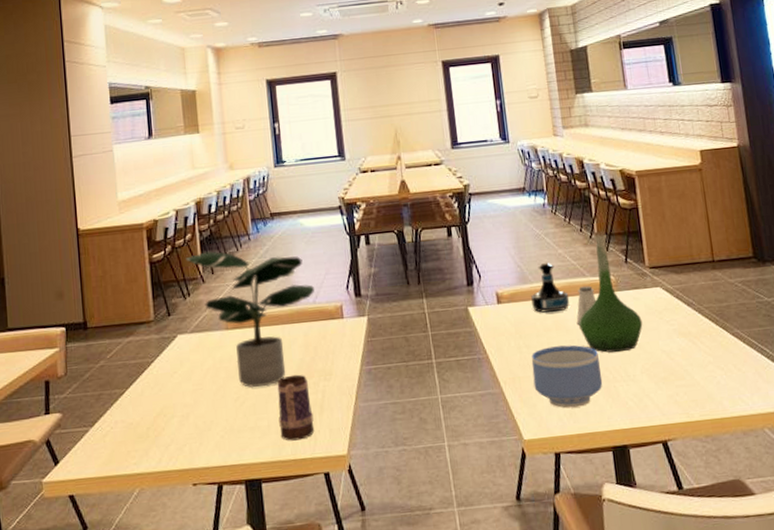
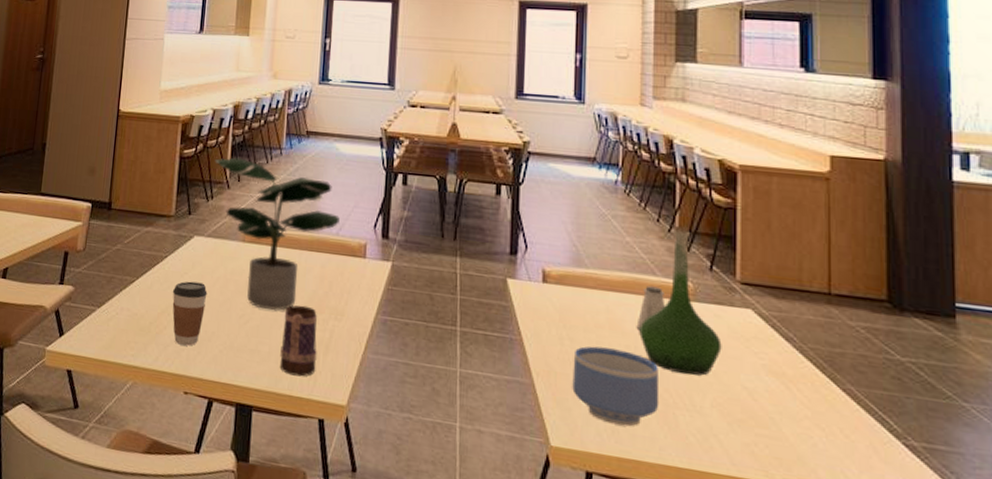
coffee cup: none [164,377,200,441] -> present [172,281,208,346]
tequila bottle: present [531,263,570,313] -> none [584,248,632,309]

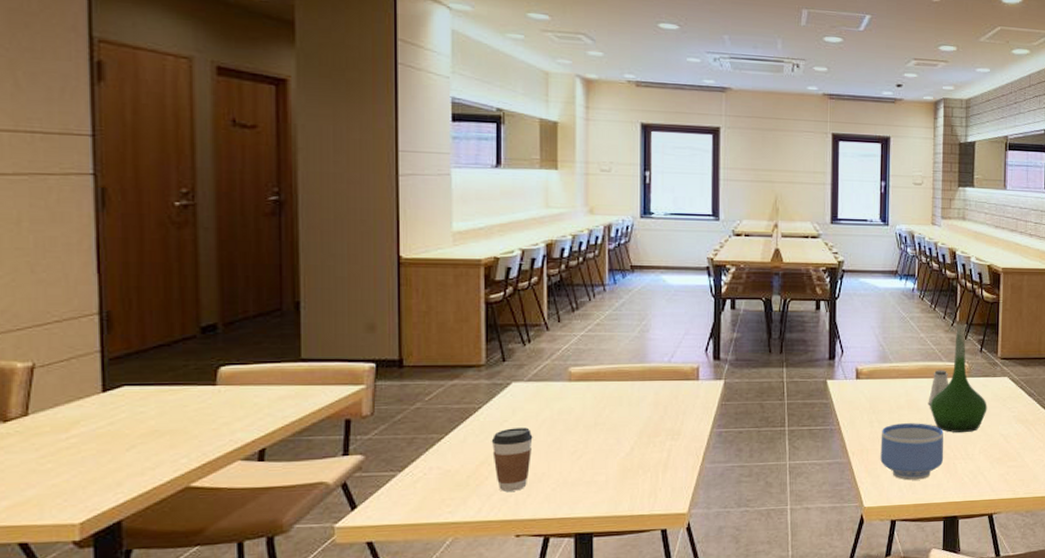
potted plant: present [215,157,340,311] -> none [529,298,671,443]
mug: present [279,305,317,377] -> none [618,432,656,497]

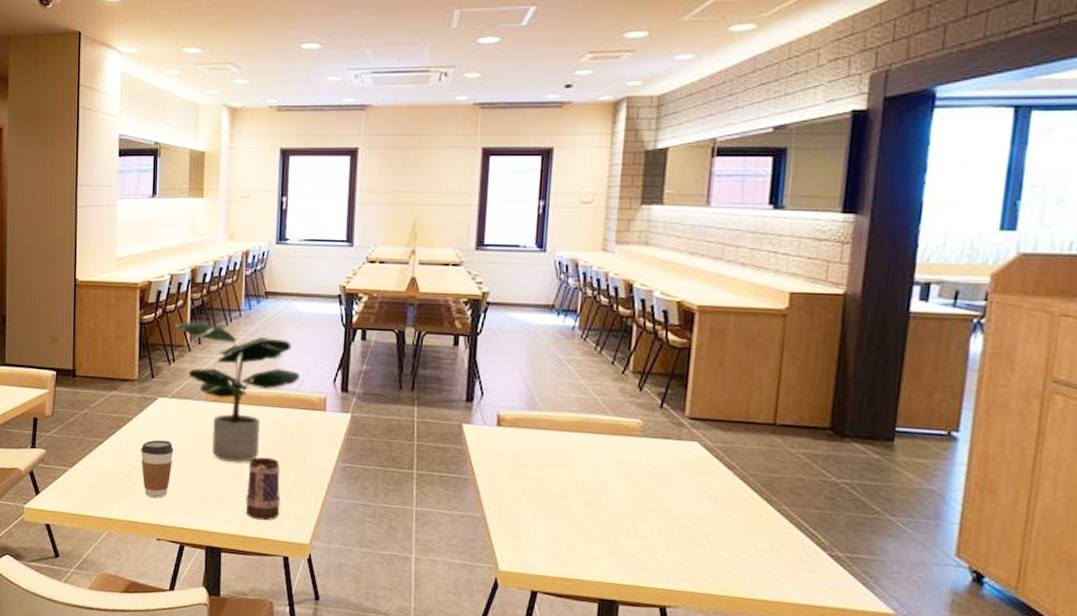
potted plant: none [529,298,671,443] -> present [175,321,300,463]
mug: none [618,432,656,497] -> present [245,457,281,521]
bowl: present [880,423,944,481] -> none [521,481,604,551]
saltshaker: present [928,370,949,405] -> none [585,424,615,465]
vase: present [930,320,987,433] -> none [588,366,667,504]

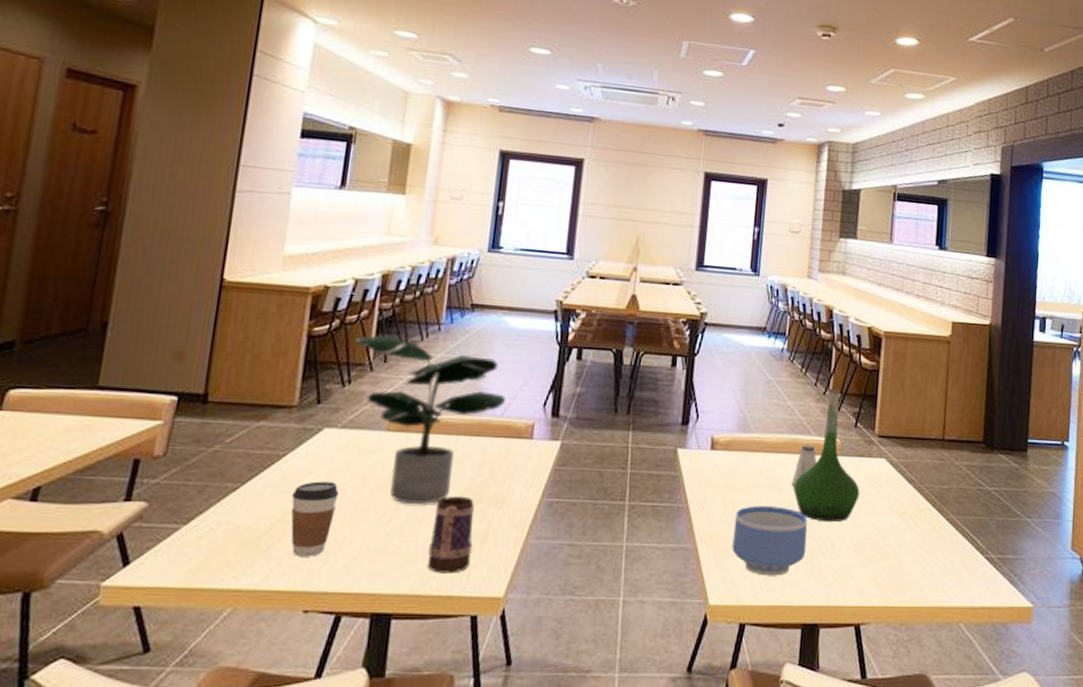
bowl: none [521,481,604,551] -> present [732,506,807,576]
saltshaker: none [585,424,615,465] -> present [791,445,817,486]
vase: none [588,366,667,504] -> present [793,388,860,523]

